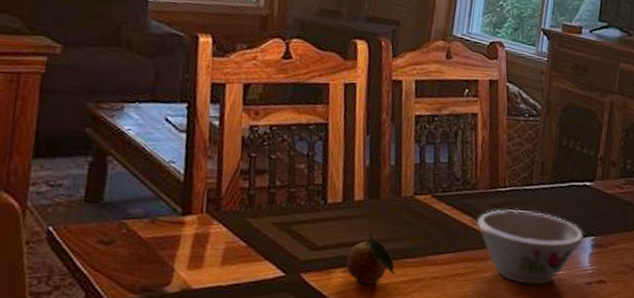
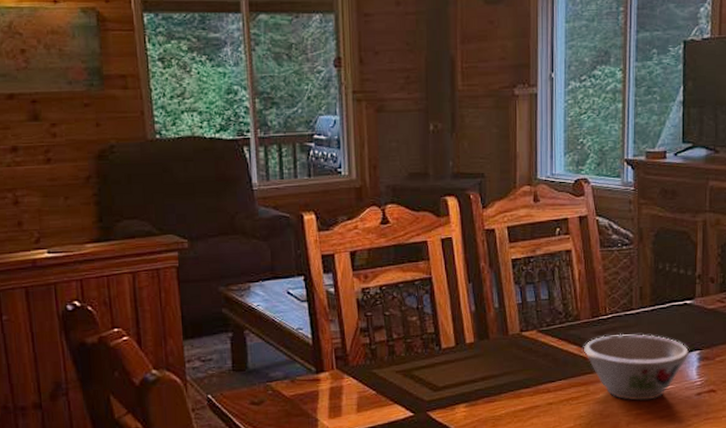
fruit: present [346,228,395,285] -> none [467,366,513,416]

